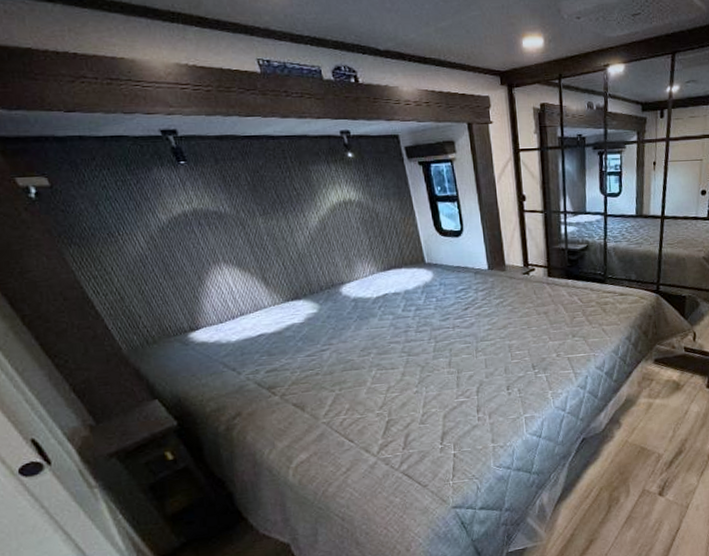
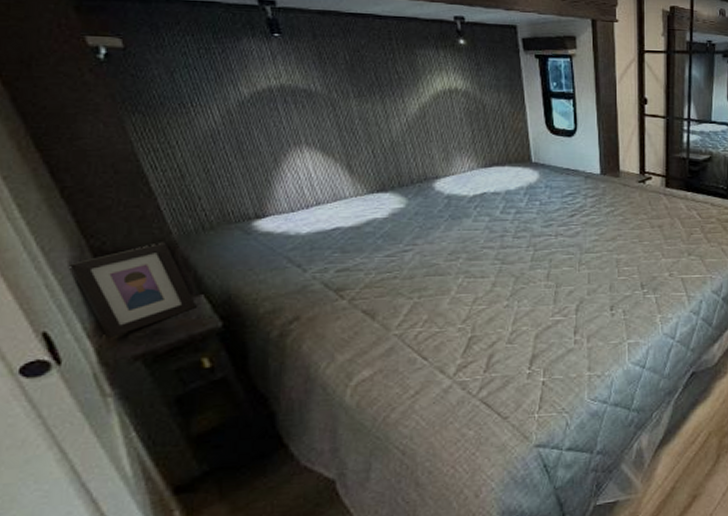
picture frame: none [40,357,154,440] -> present [68,242,197,338]

